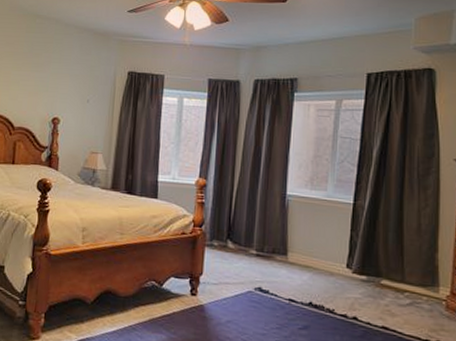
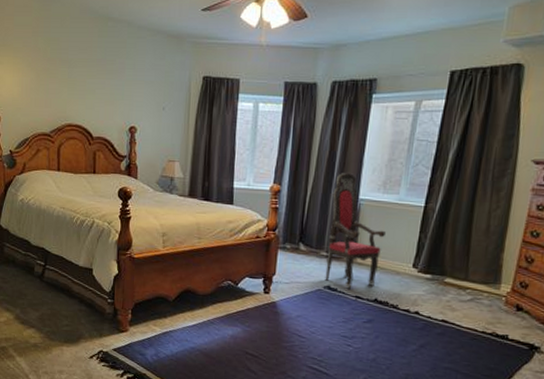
armchair: none [255,168,316,291] -> present [325,173,386,289]

